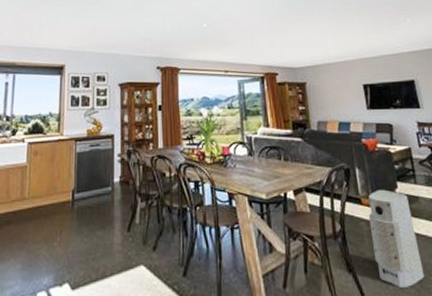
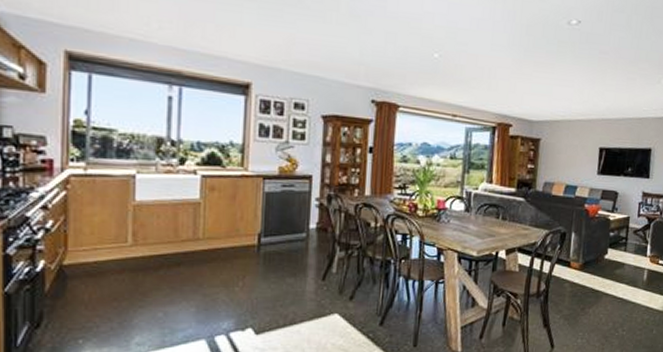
air purifier: present [368,189,425,288] -> none [571,254,615,341]

